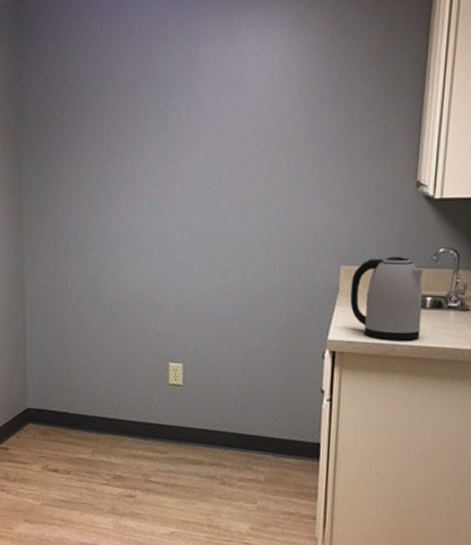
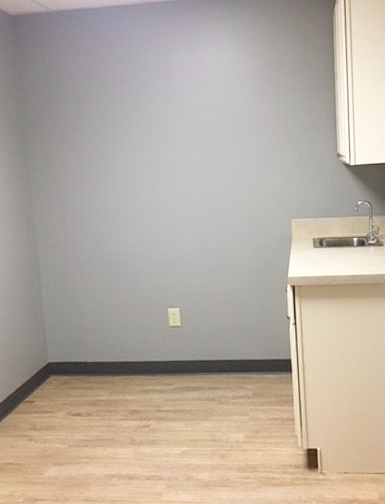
kettle: present [350,256,423,341] -> none [300,209,353,273]

